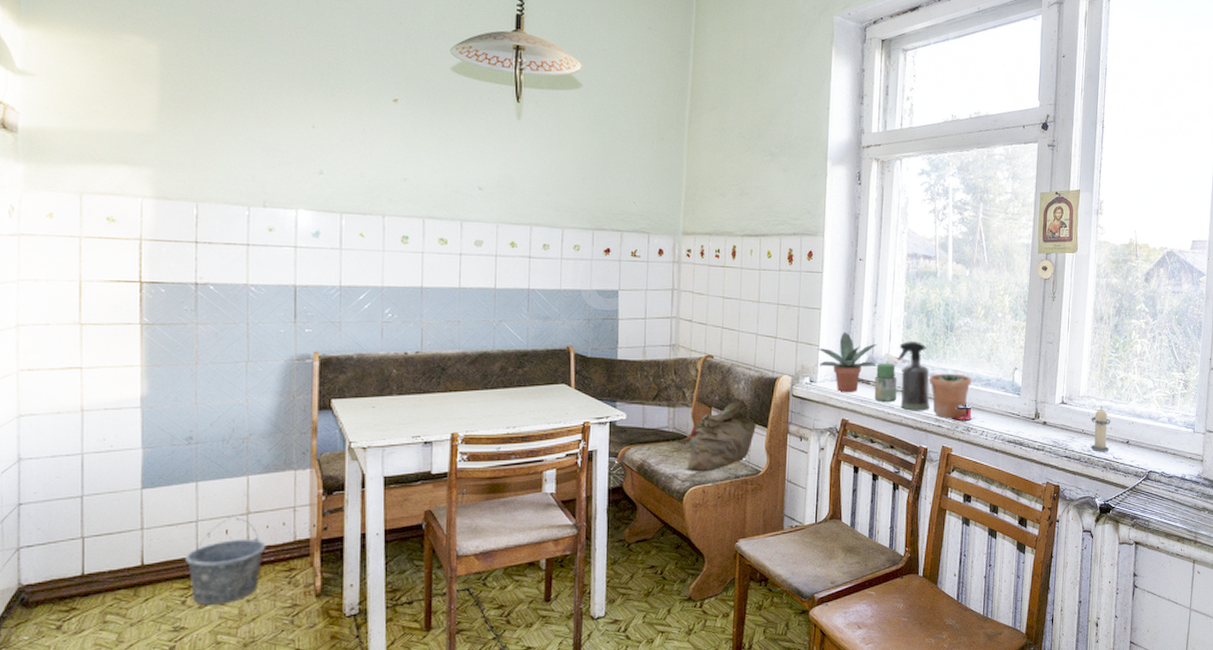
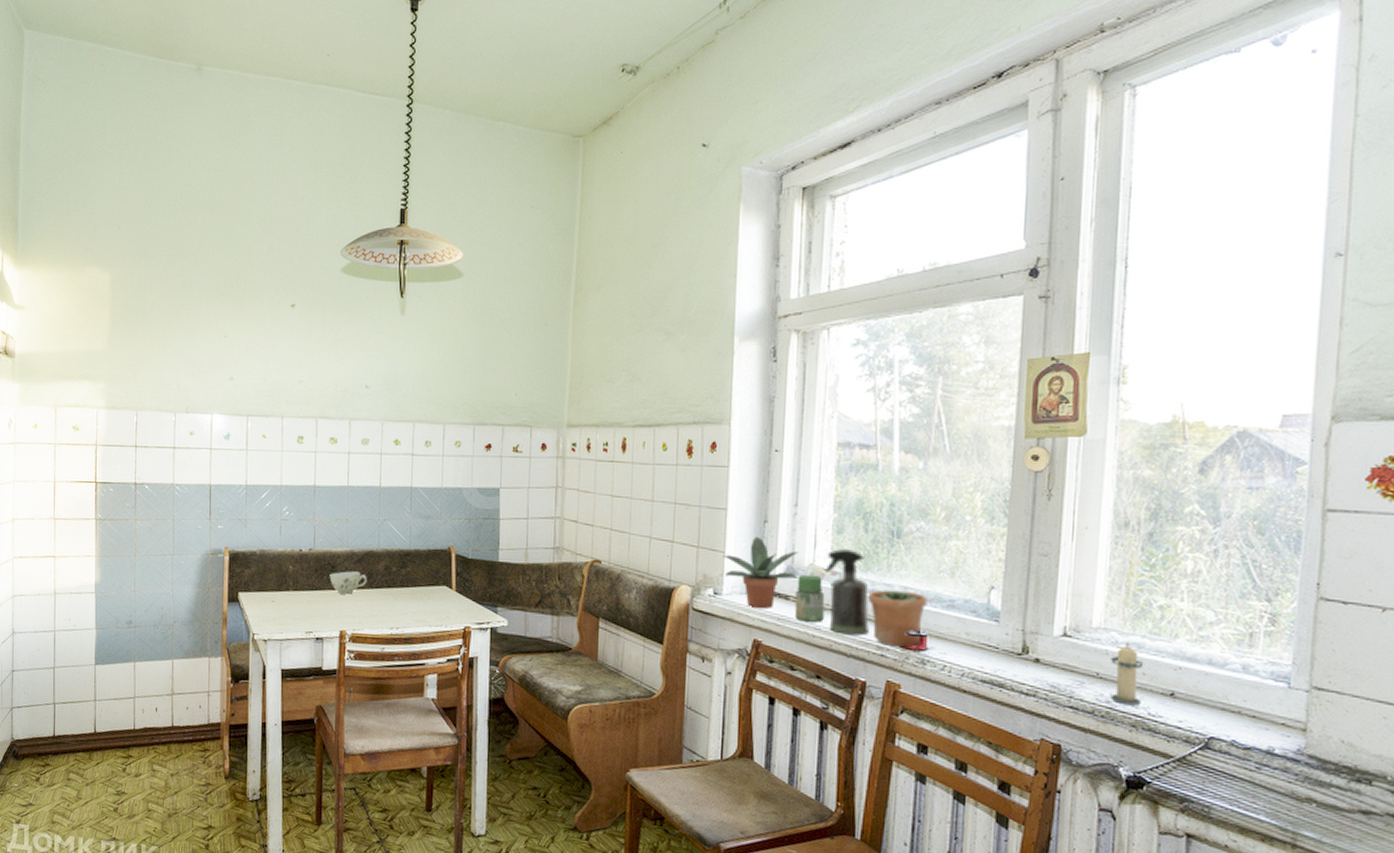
bucket: present [184,518,266,605] -> none [125,697,186,775]
teacup: none [439,373,481,396] -> present [329,571,367,594]
bag: present [686,400,756,471] -> none [571,611,650,689]

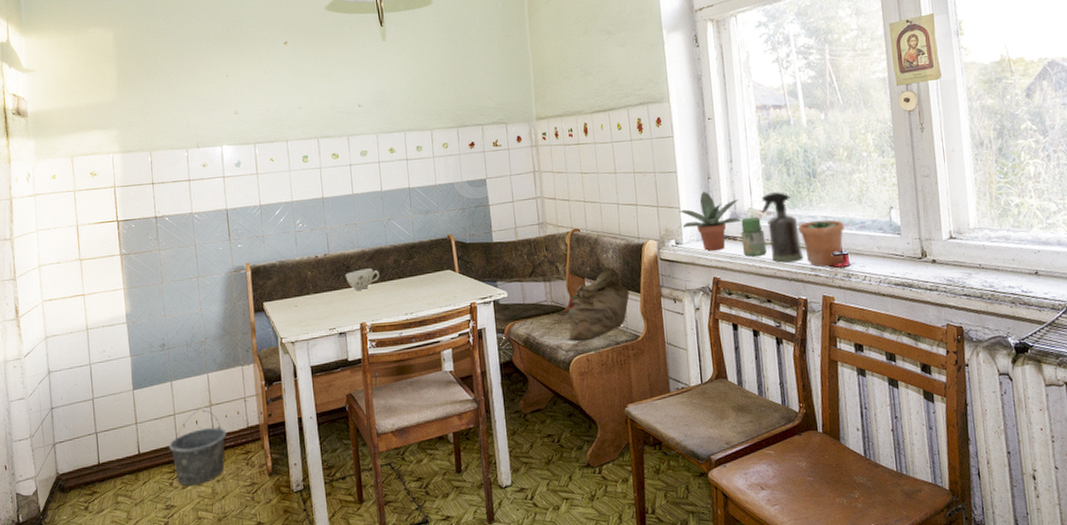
bucket: none [125,697,186,775] -> present [168,409,227,486]
bag: none [571,611,650,689] -> present [568,268,630,341]
candle: present [1110,642,1144,706] -> none [987,237,1016,287]

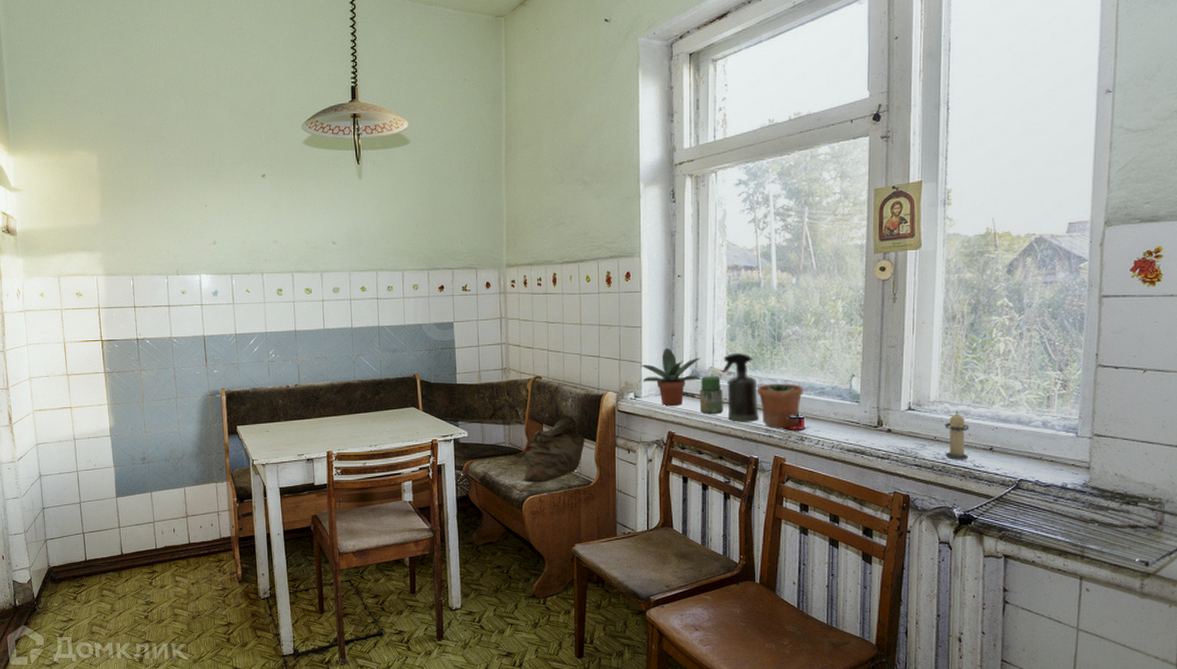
bucket: present [168,409,227,486] -> none [148,520,202,586]
teacup: present [345,268,380,290] -> none [314,401,347,420]
candle: none [987,237,1016,287] -> present [945,411,970,460]

